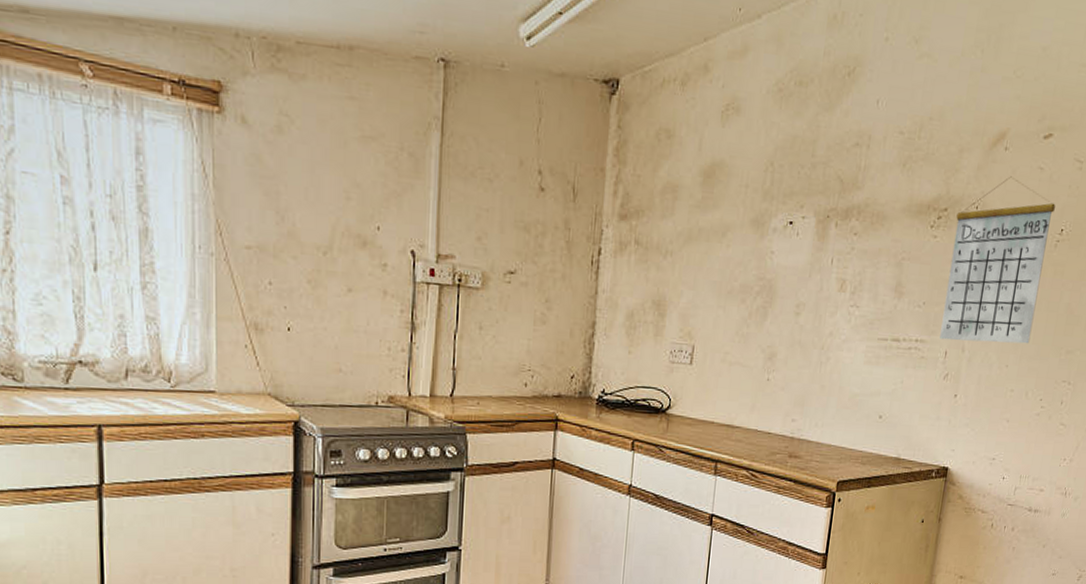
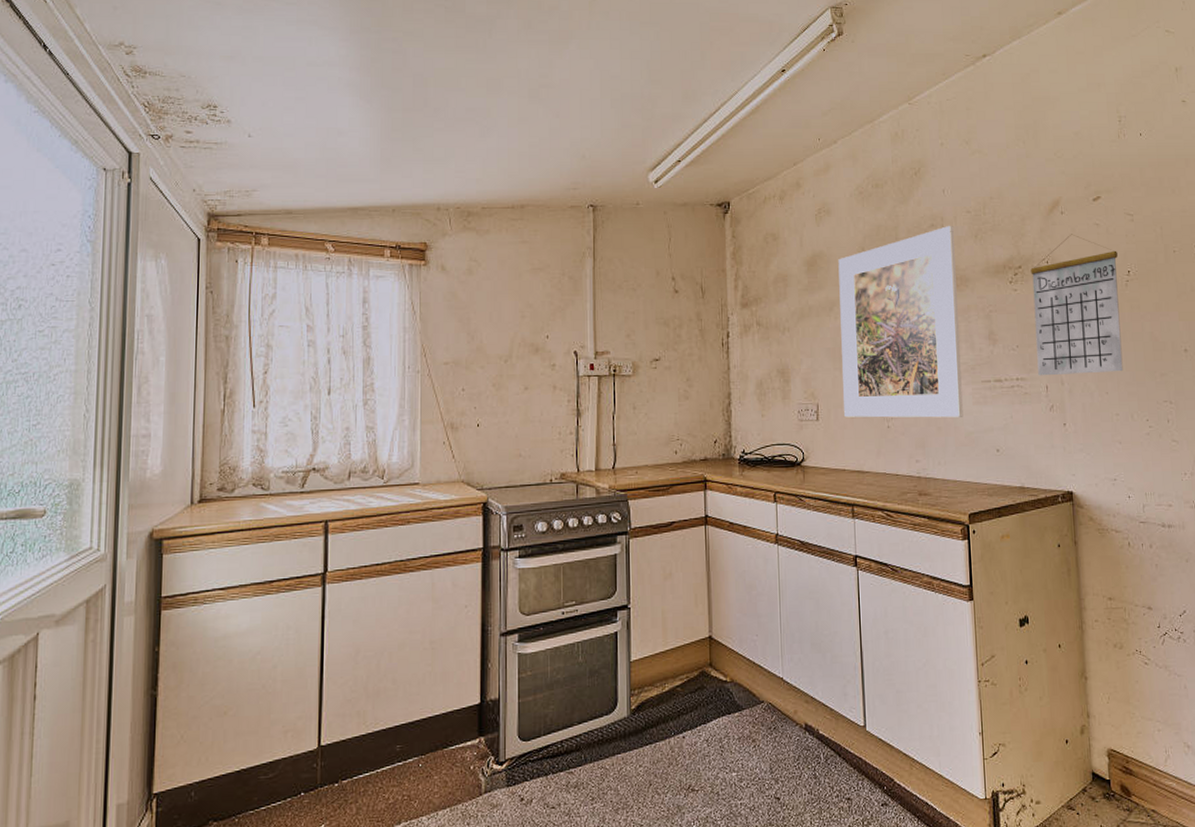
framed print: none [720,146,882,377] -> present [838,225,963,418]

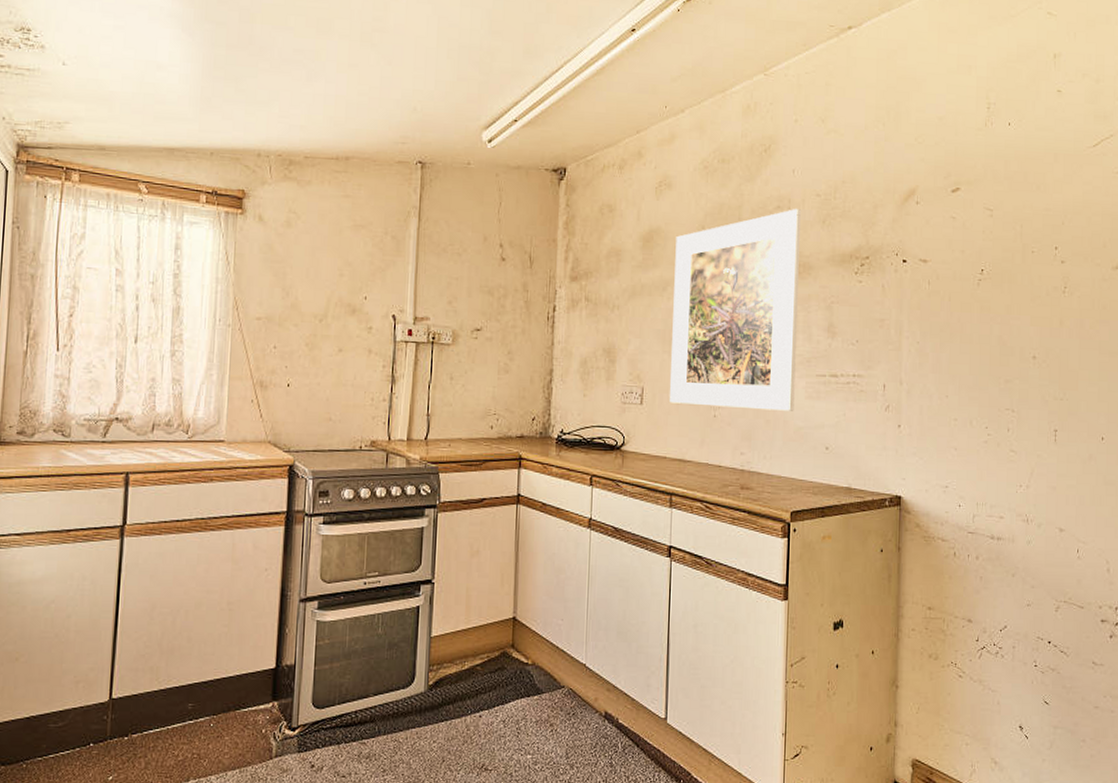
calendar: present [1030,234,1123,376] -> none [876,226,972,375]

